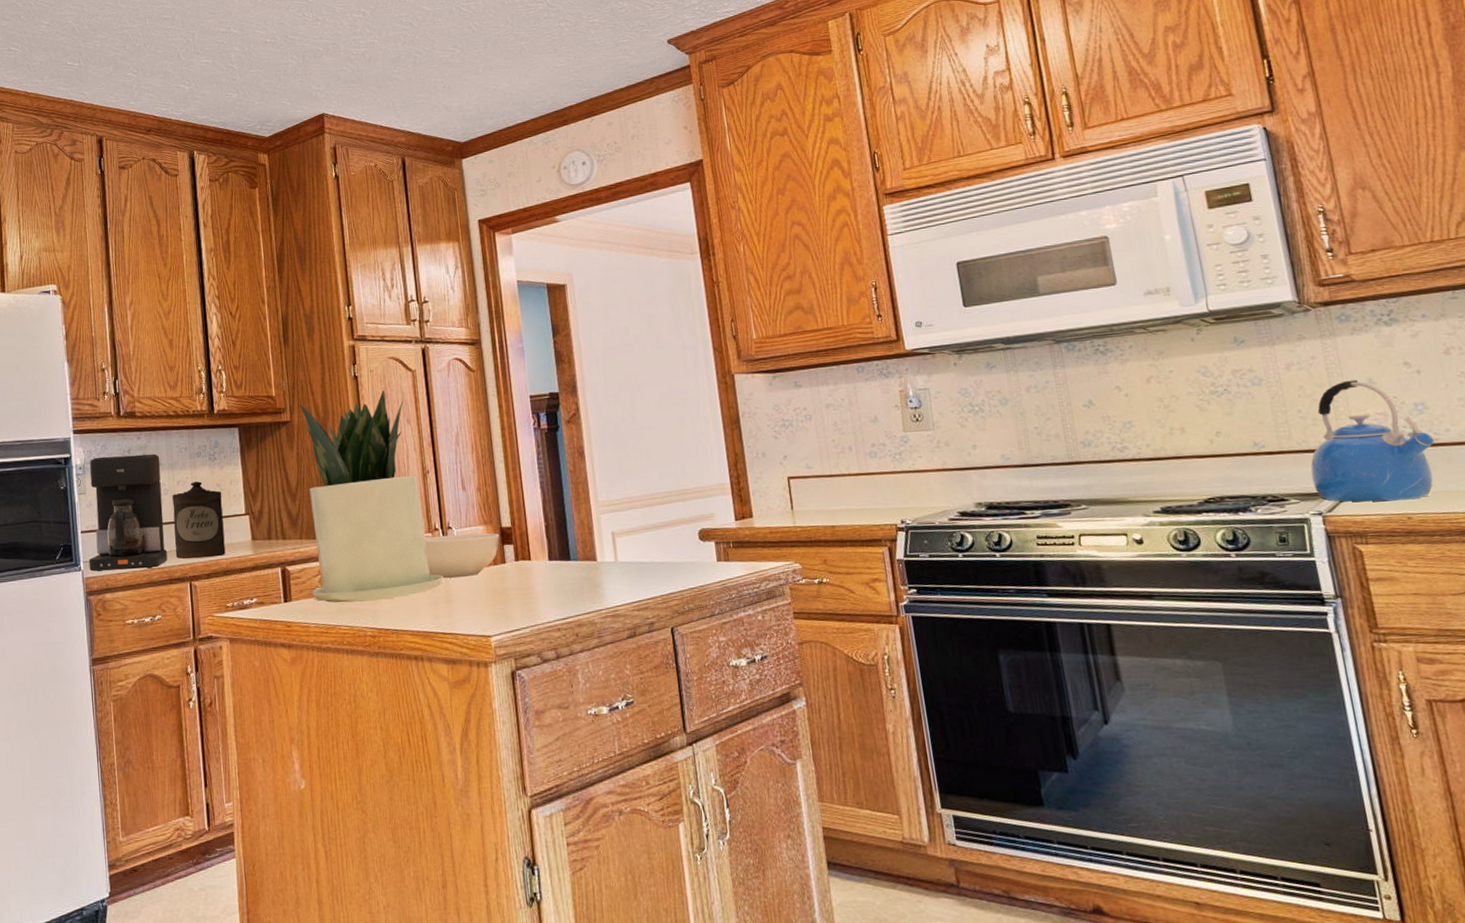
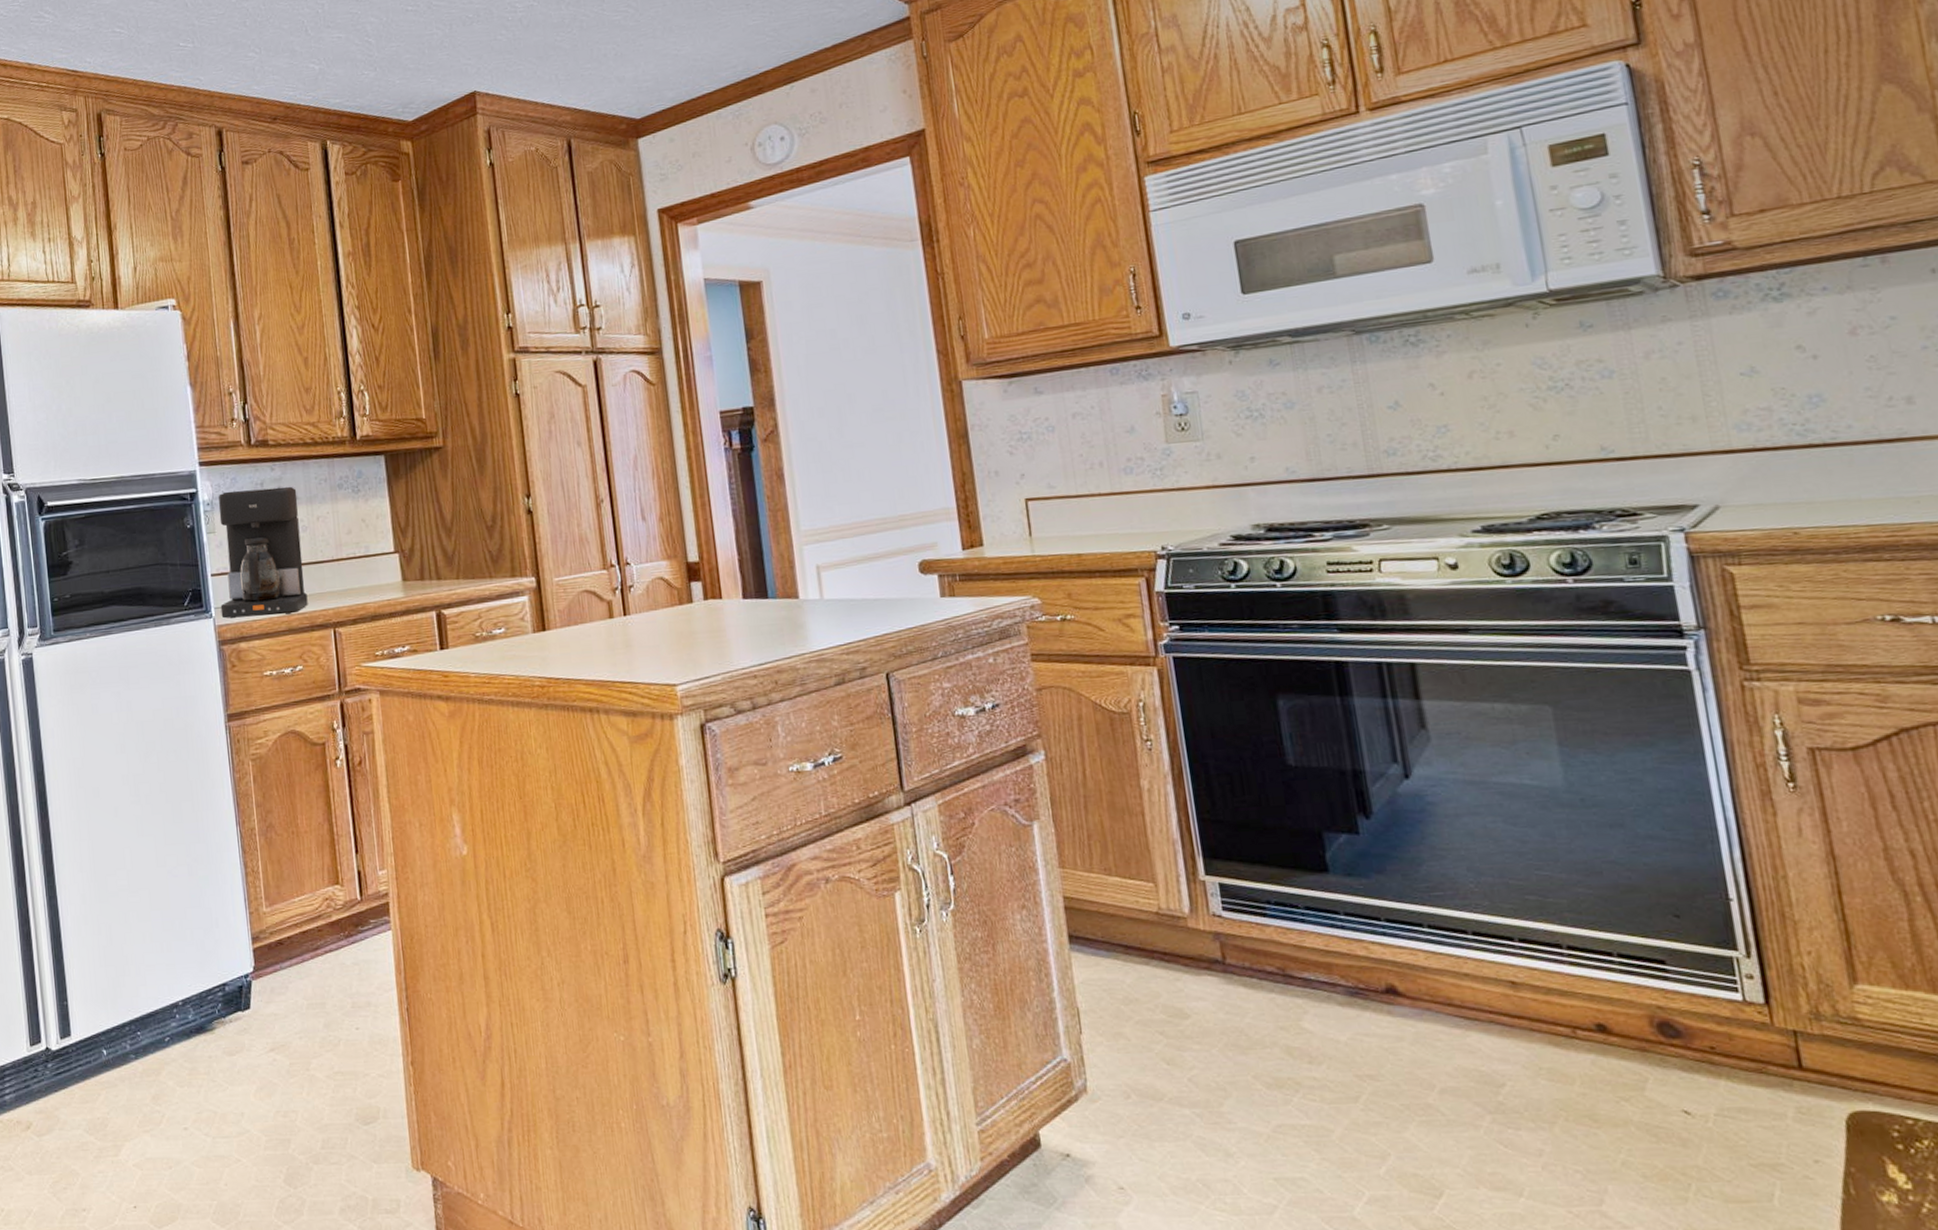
canister: present [172,481,226,559] -> none [311,516,373,604]
planter: present [300,390,444,603] -> none [454,408,621,650]
bowl: present [425,533,500,579] -> none [599,568,686,622]
kettle: present [1310,380,1435,502] -> none [1671,368,1832,516]

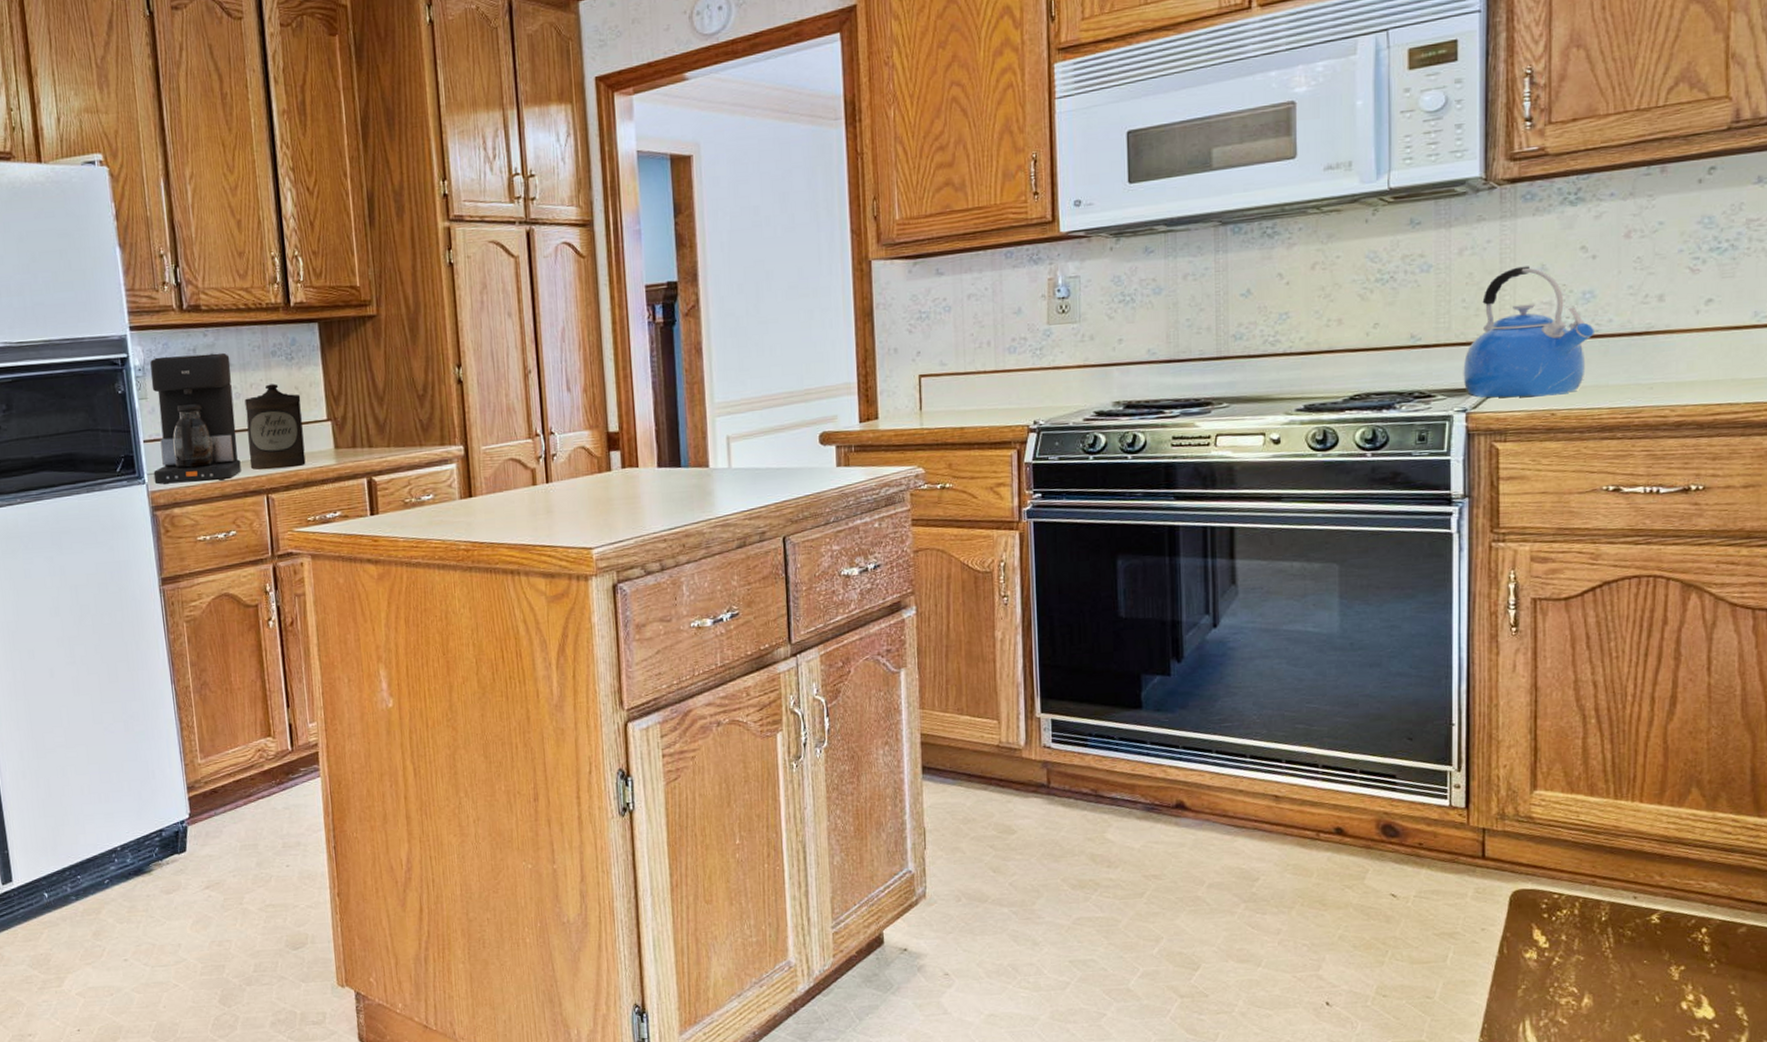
canister: none [311,516,373,604] -> present [245,383,306,470]
kettle: none [1671,368,1832,516] -> present [1463,266,1594,398]

